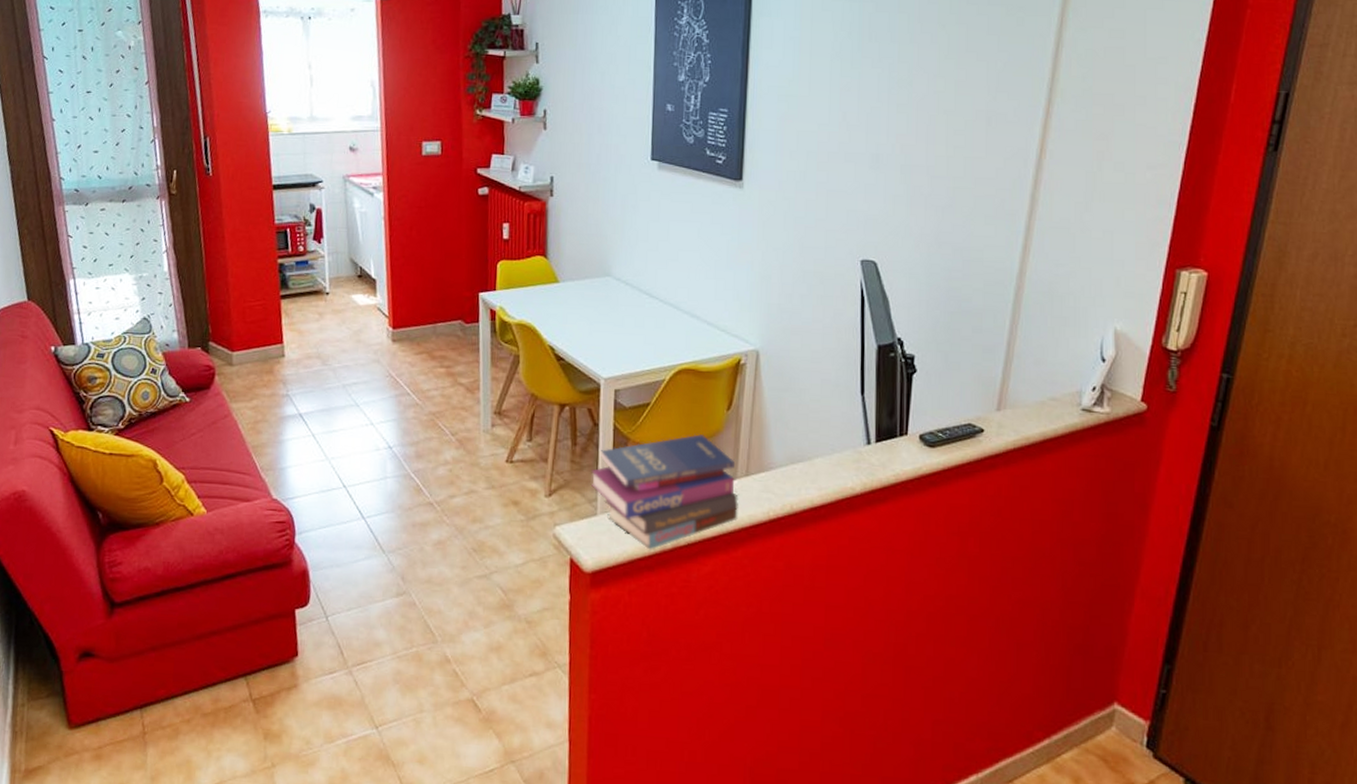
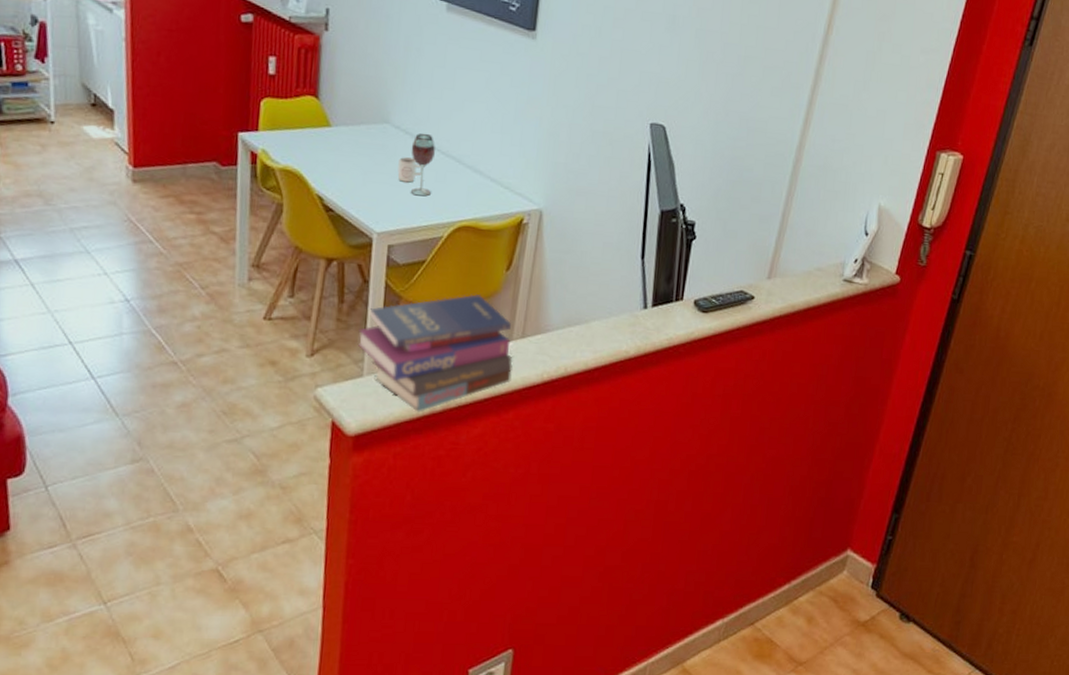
mug: none [620,307,642,330] -> present [397,157,422,183]
wineglass: none [631,283,655,342] -> present [411,133,436,197]

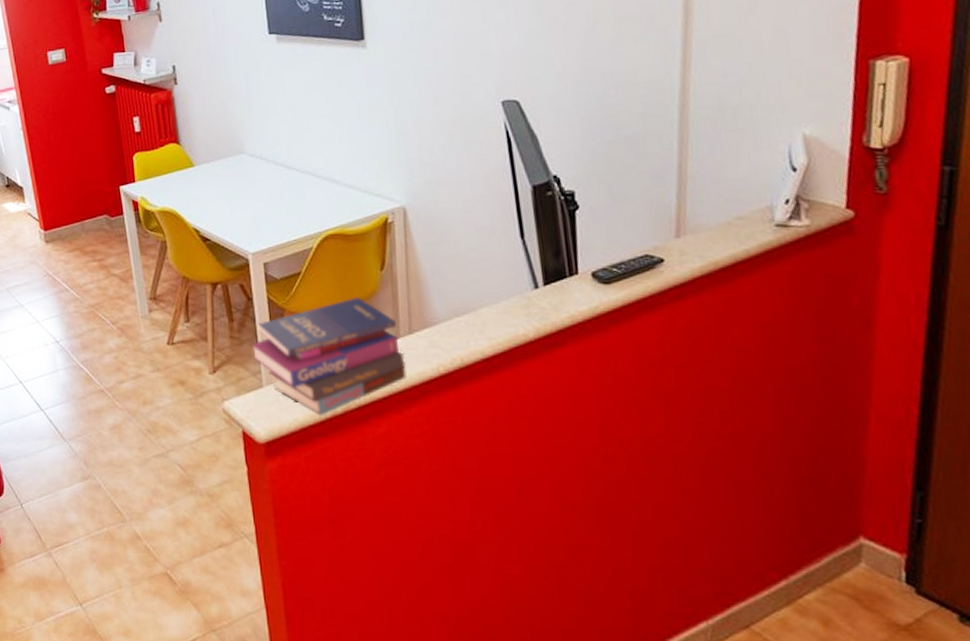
mug: present [397,157,422,183] -> none [259,180,282,204]
wineglass: present [411,133,436,197] -> none [268,155,294,214]

